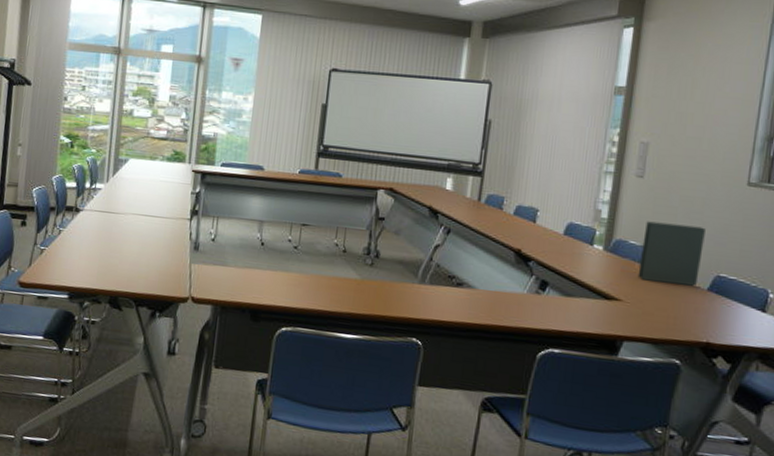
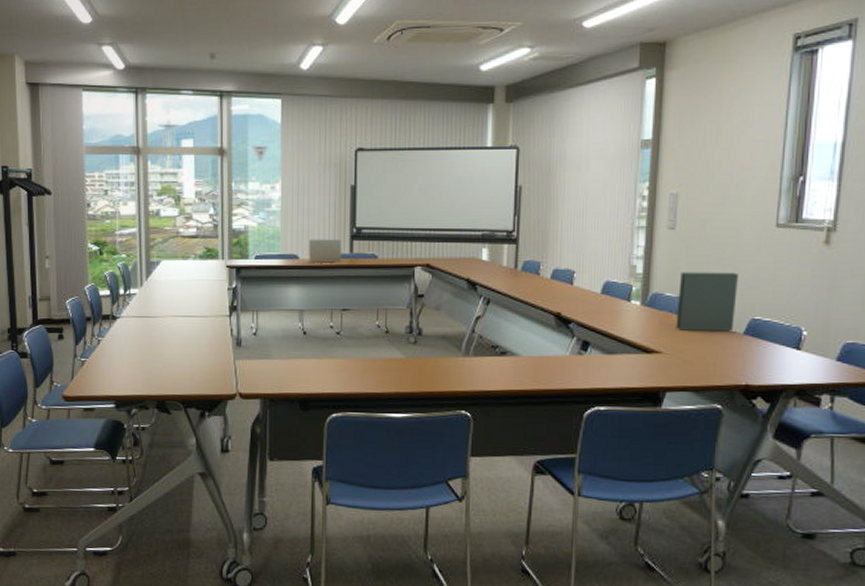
laptop: none [273,152,308,179] -> present [309,239,343,263]

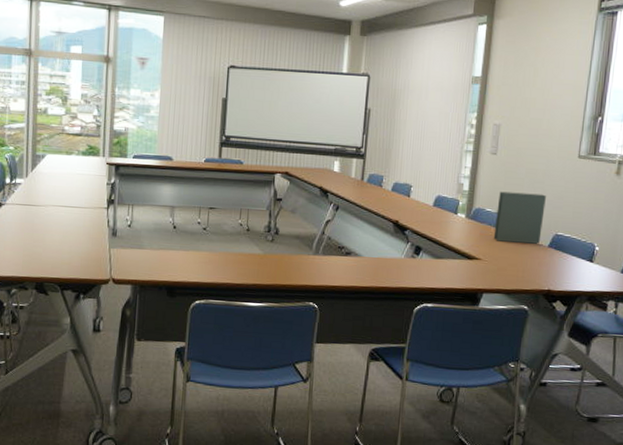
laptop: present [309,239,343,263] -> none [182,143,212,166]

